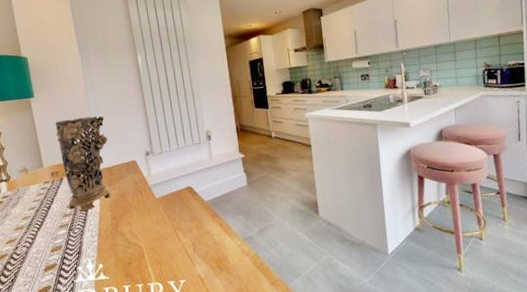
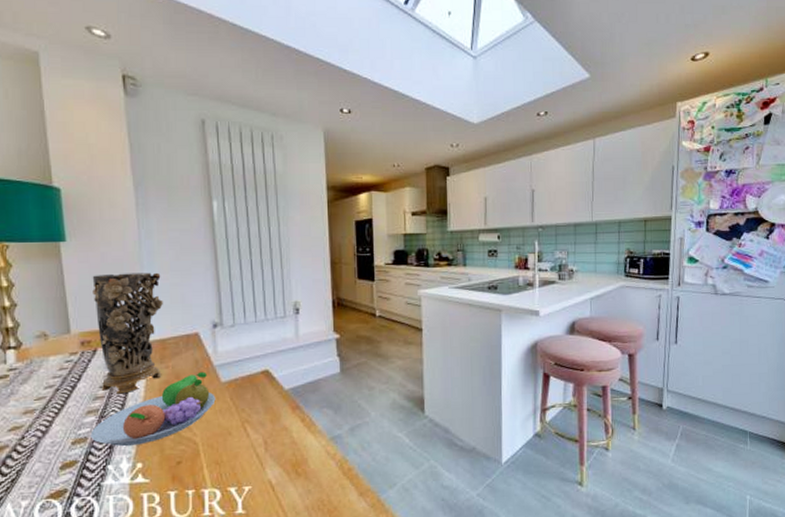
fruit bowl: none [64,190,153,252] -> present [90,371,216,447]

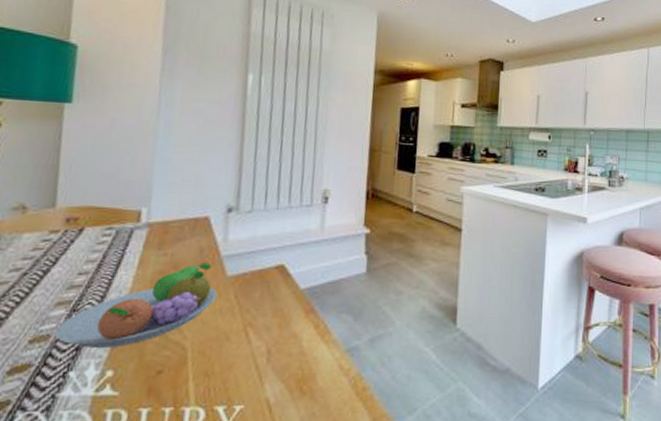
decorative vase: present [92,272,164,394] -> none [79,142,176,284]

